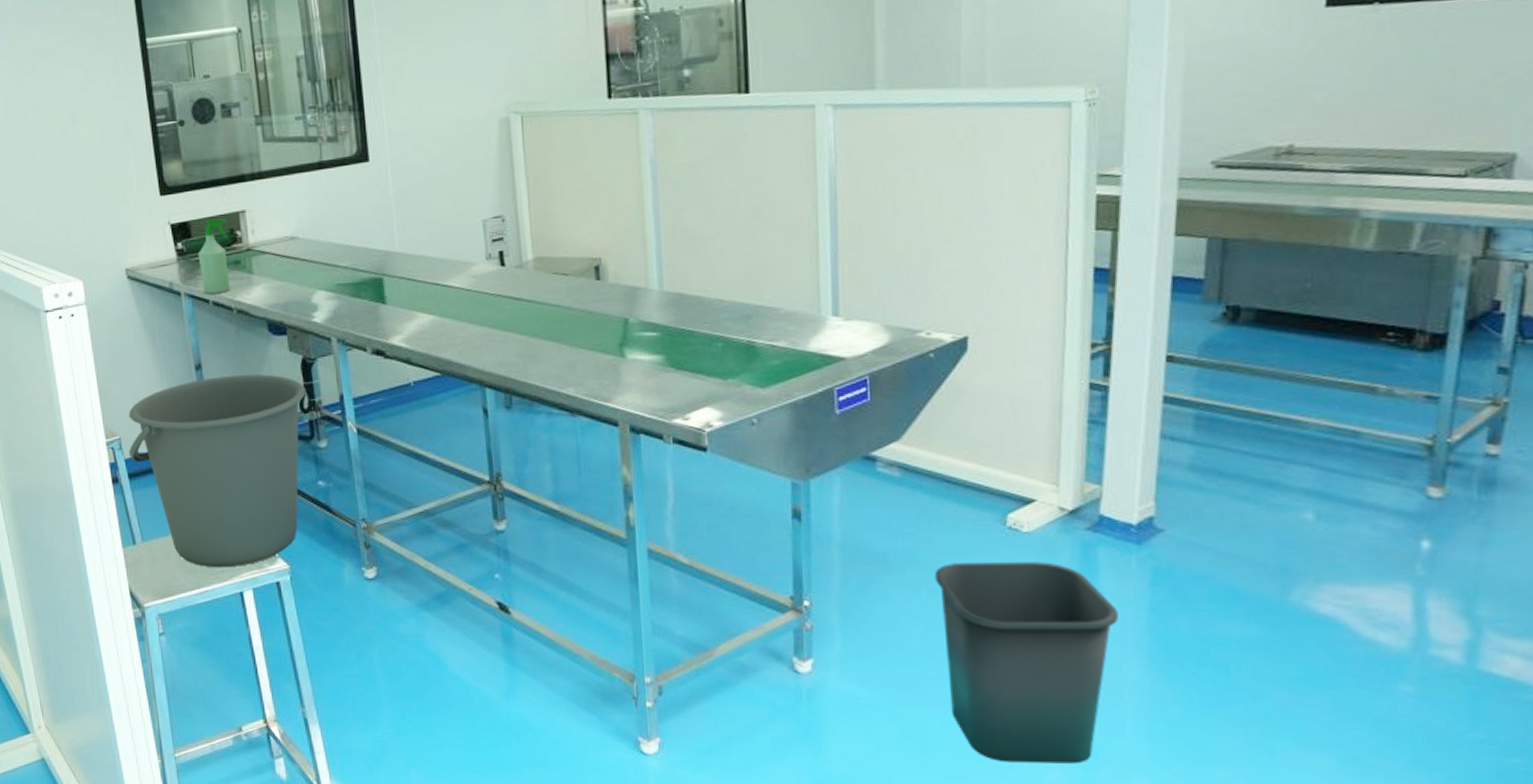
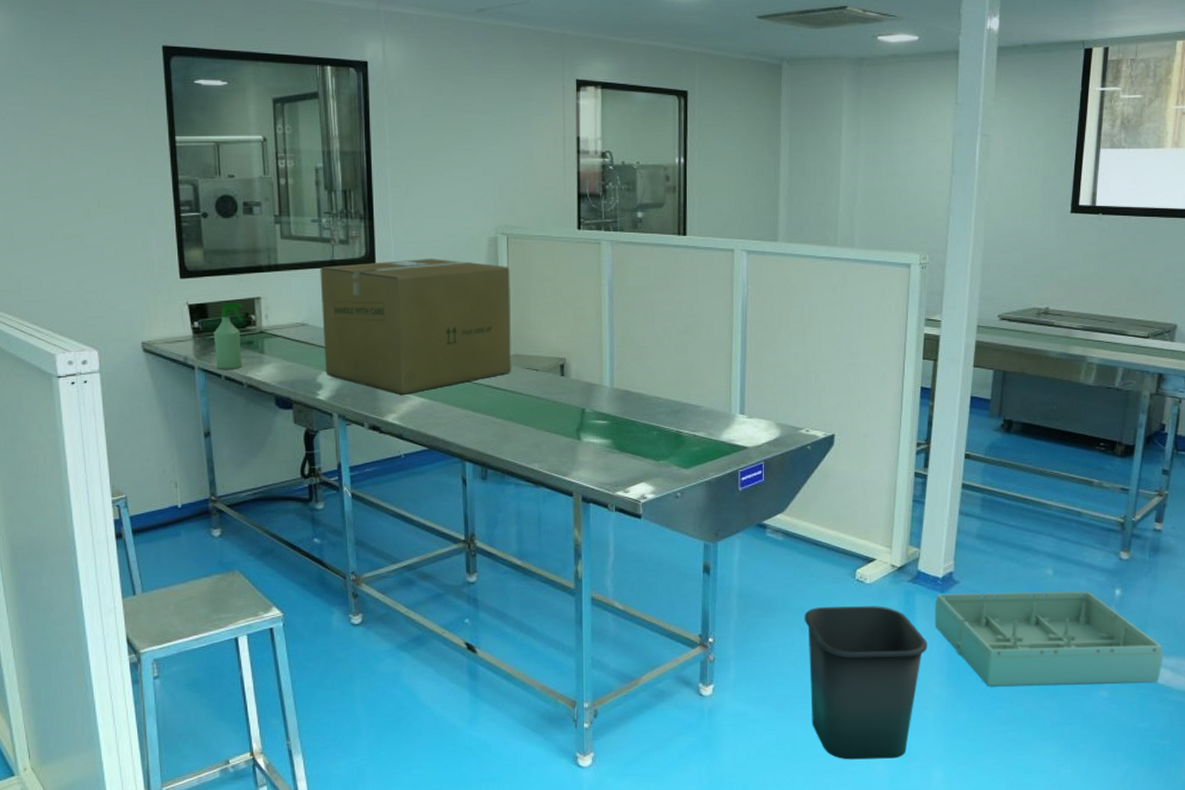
bucket: present [128,374,307,568] -> none [134,442,308,616]
box: none [307,149,535,313] -> present [320,259,511,395]
plastic crate: none [1127,543,1509,674] -> present [934,591,1163,686]

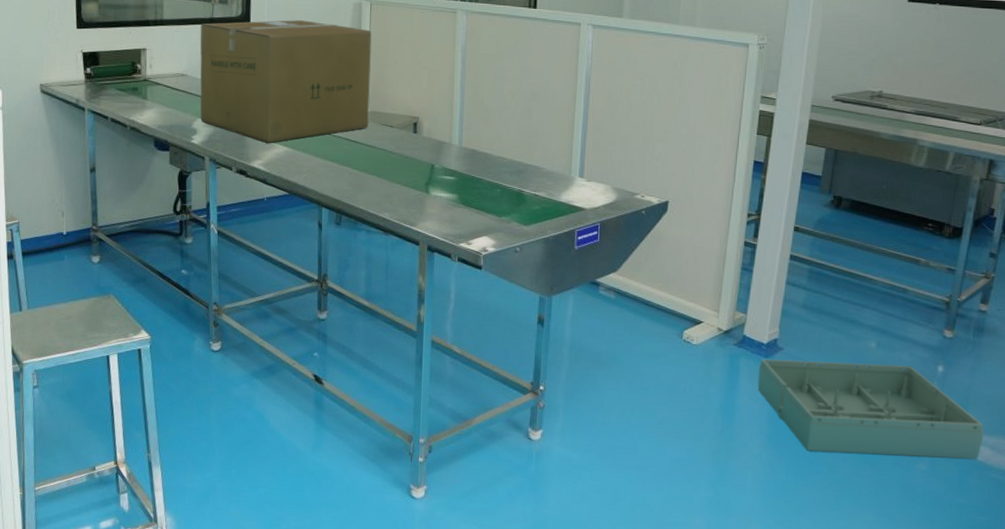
spray bottle: present [213,303,242,369] -> none [103,53,130,112]
waste bin: present [804,606,927,760] -> none [631,364,750,513]

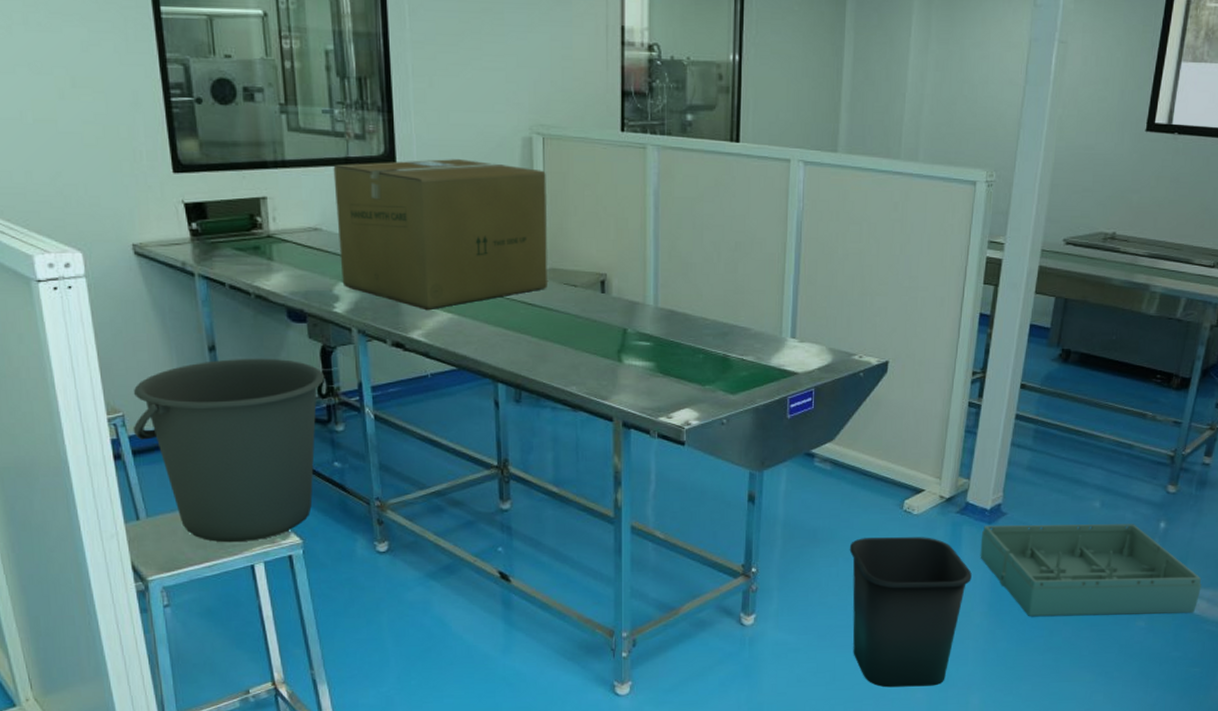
bucket: none [24,179,180,335] -> present [133,358,325,543]
waste bin: none [631,364,750,513] -> present [849,537,972,688]

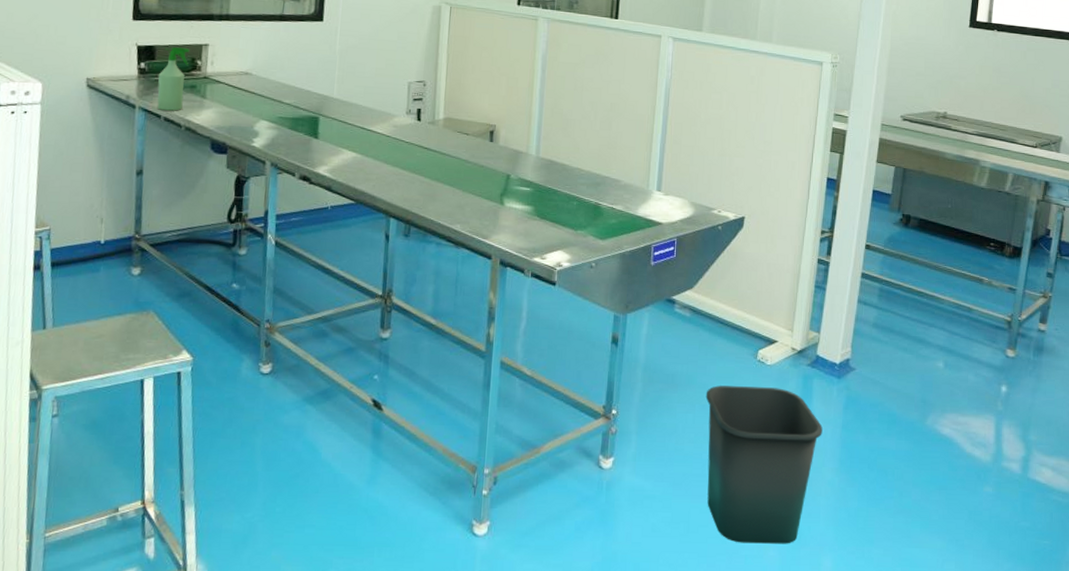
bucket: present [133,358,325,543] -> none [55,183,236,356]
spray bottle: none [214,203,248,277] -> present [157,47,190,111]
box: present [333,159,547,309] -> none [263,20,450,148]
plastic crate: present [980,524,1202,616] -> none [830,379,1045,481]

